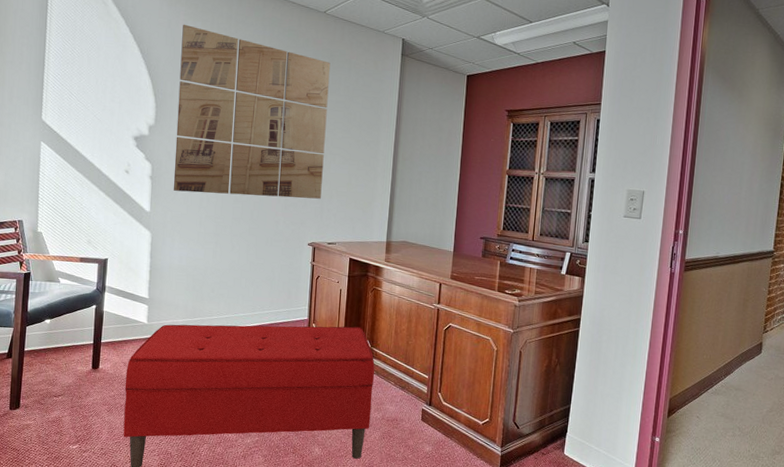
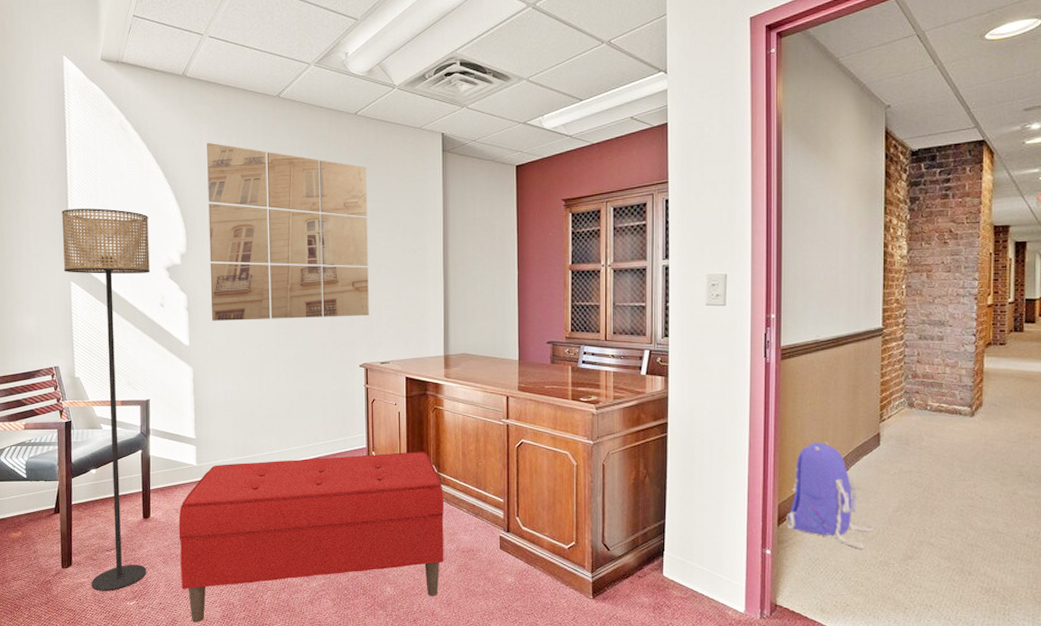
floor lamp: none [35,73,121,434] -> present [61,208,150,591]
backpack: none [675,346,749,443] -> present [786,442,873,549]

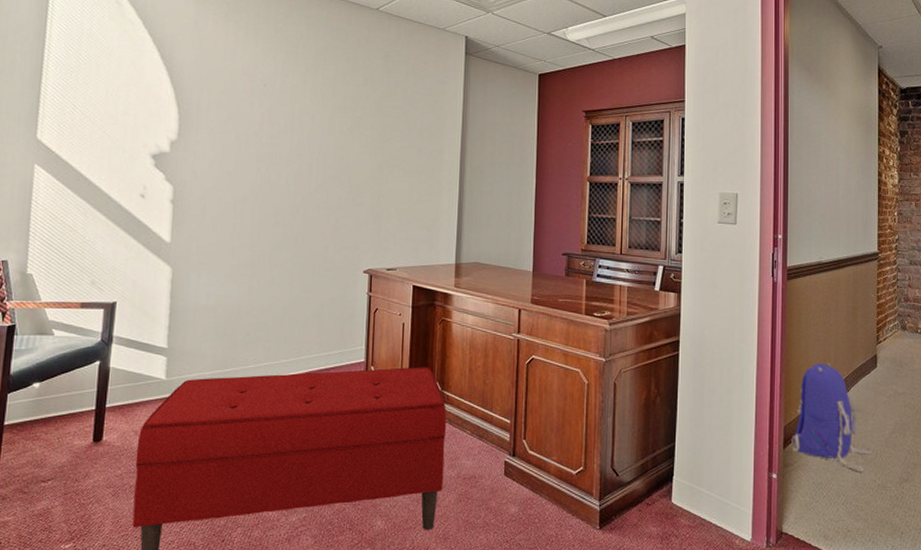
floor lamp: present [61,208,150,591] -> none [17,83,137,532]
wall art: present [207,142,369,321] -> none [200,24,385,219]

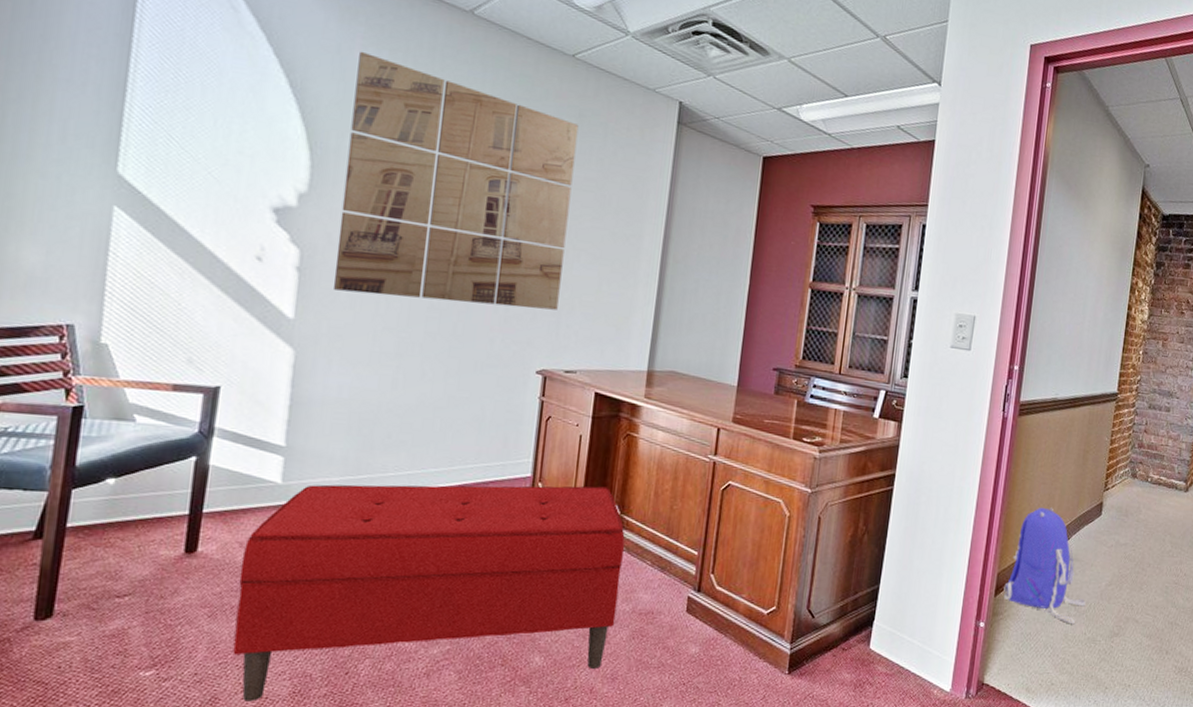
wall art: none [200,24,385,219] -> present [334,51,579,310]

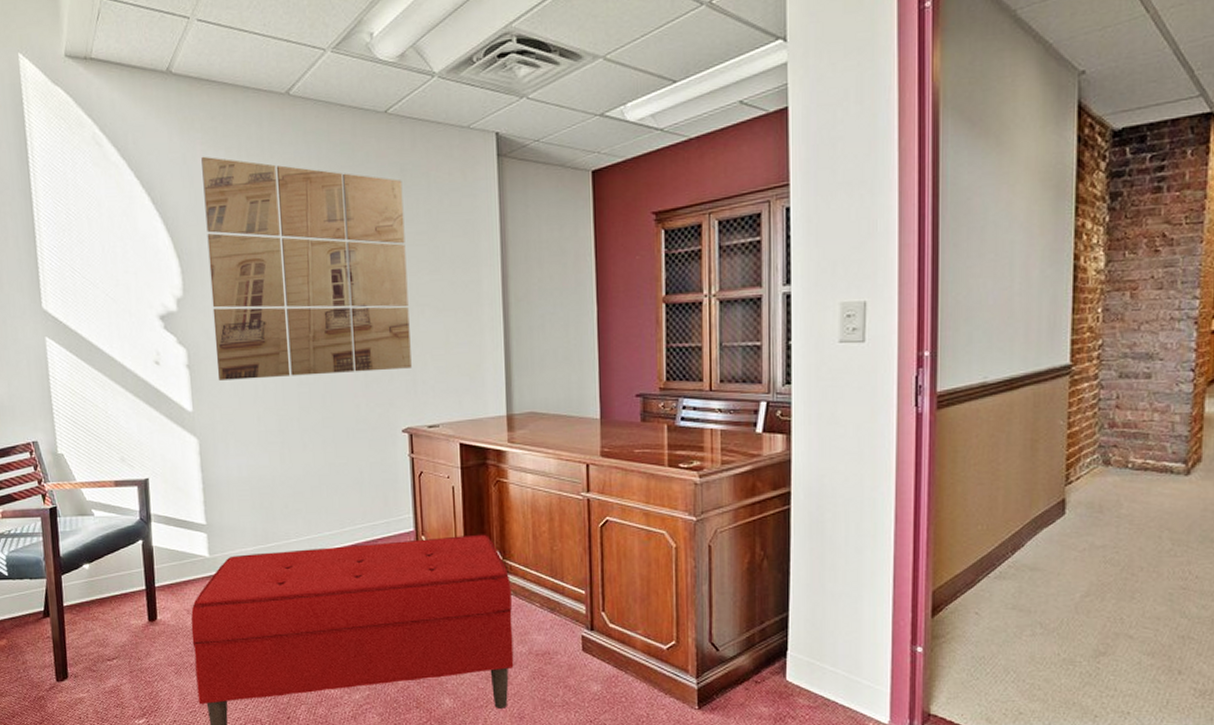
backpack: present [1004,507,1086,625] -> none [943,511,1055,645]

